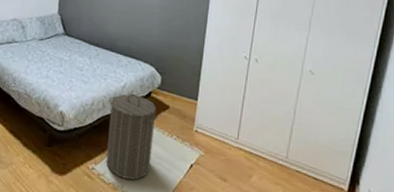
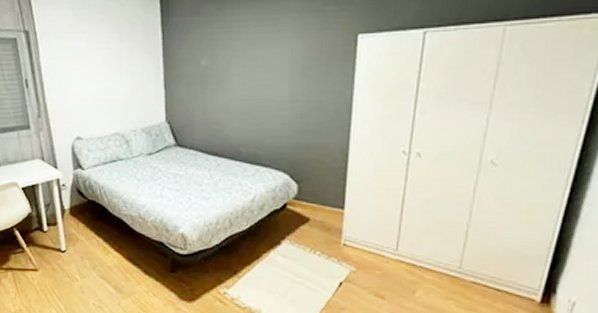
laundry hamper: present [106,93,159,180] -> none [237,207,297,303]

